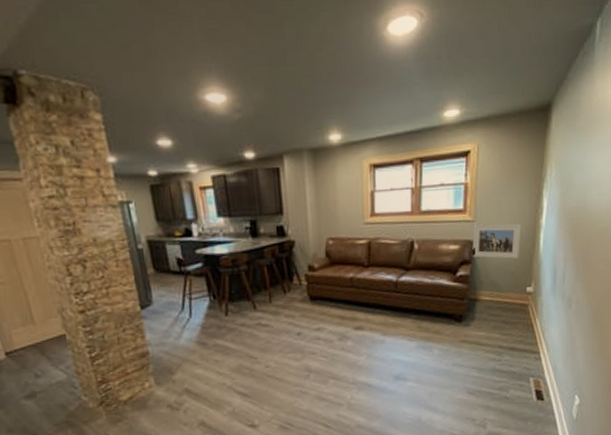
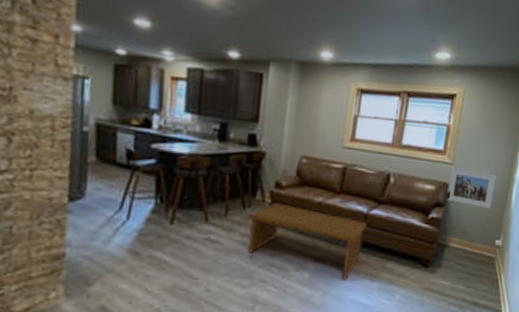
coffee table: none [290,284,398,343] -> present [247,203,367,280]

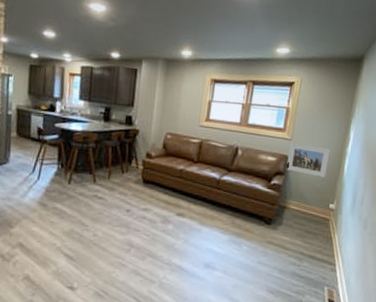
coffee table: present [247,203,367,280] -> none [125,169,219,232]

